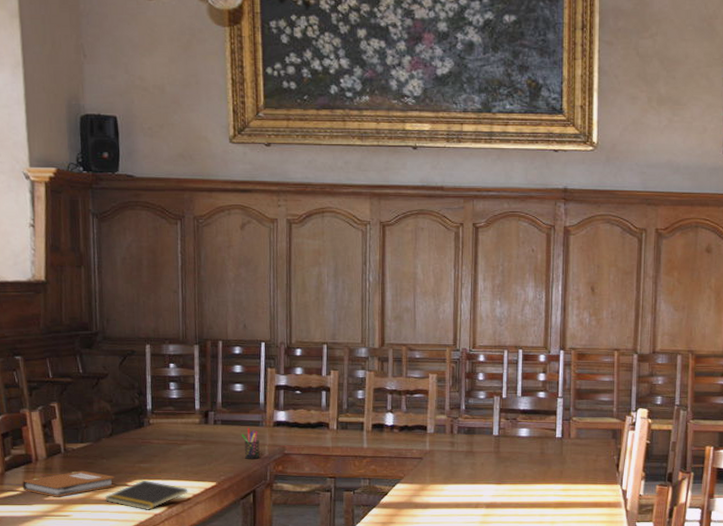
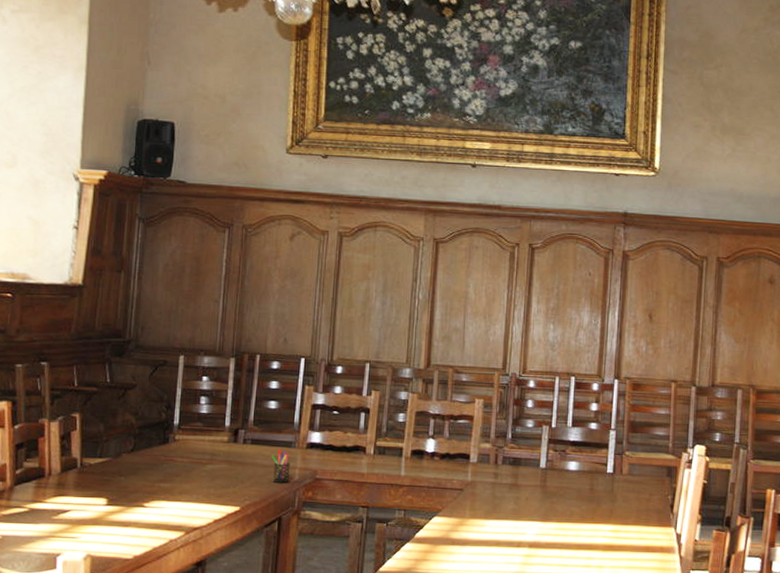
notebook: present [22,470,115,497] -> none [30,488,131,516]
notepad: present [105,481,188,510] -> none [118,502,209,535]

